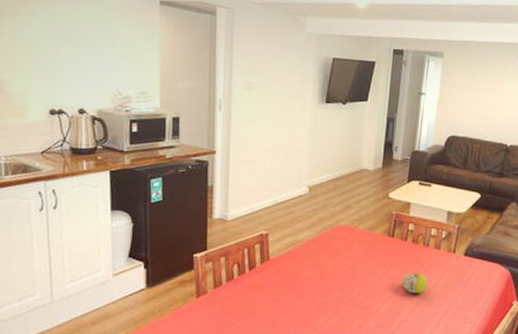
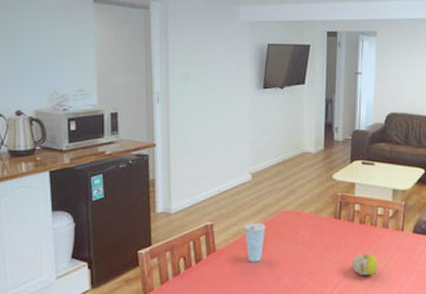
cup: none [298,234,320,273] -> present [243,222,266,263]

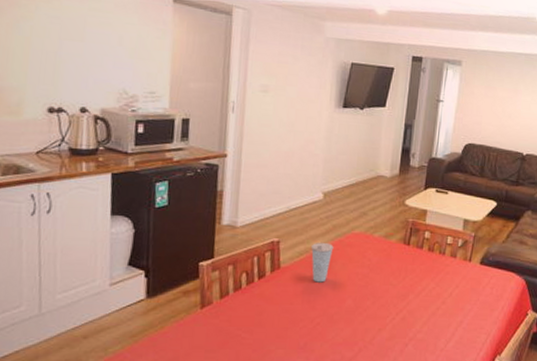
fruit: present [351,254,378,276] -> none [416,281,443,304]

